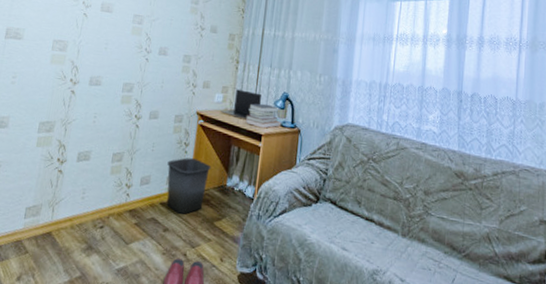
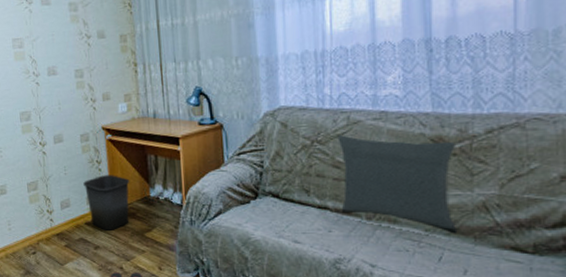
laptop computer: present [220,89,262,120] -> none [127,93,172,126]
books: present [245,103,279,129] -> none [156,103,197,131]
pillow: none [383,157,472,259] -> present [337,135,458,234]

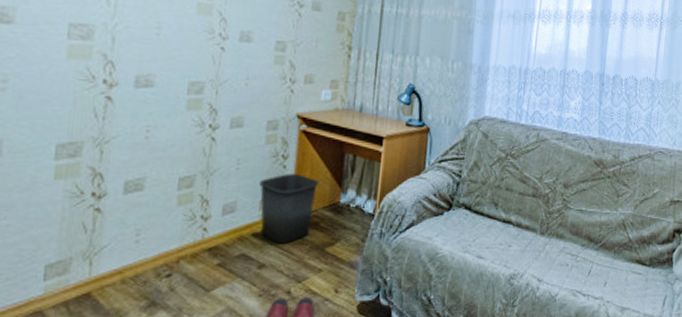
pillow: present [337,135,458,234] -> none [521,151,610,249]

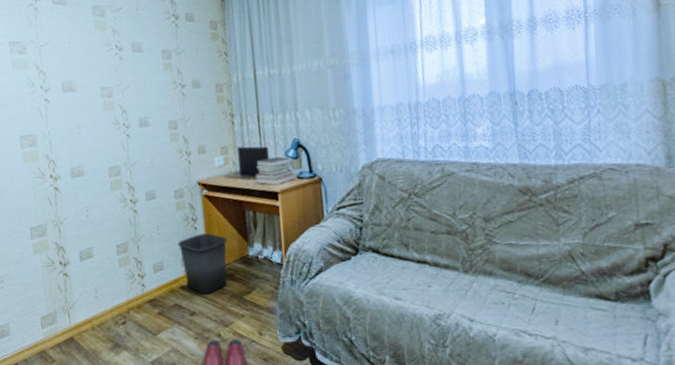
laptop computer: none [329,83,383,121] -> present [224,146,270,180]
books: none [361,99,404,130] -> present [254,156,295,185]

